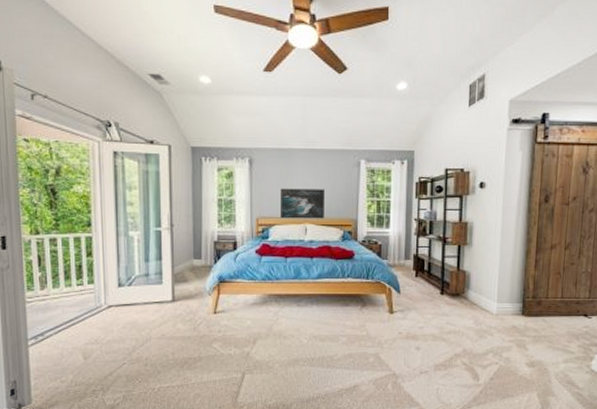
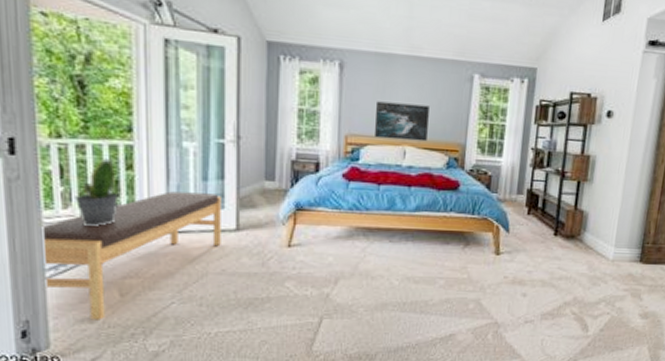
bench: none [25,272,161,380] -> present [42,191,221,320]
potted plant: none [48,248,82,303] -> present [74,158,119,226]

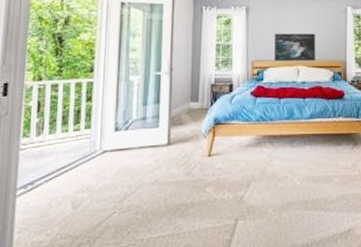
bench: present [42,191,221,320] -> none [15,116,157,233]
potted plant: present [74,158,119,226] -> none [45,93,80,149]

